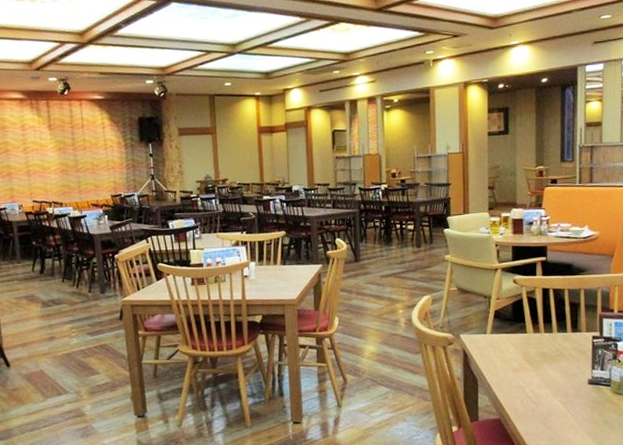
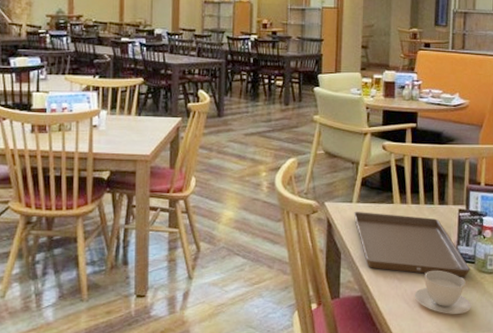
tray: none [488,342,606,399] -> present [353,212,470,277]
teacup: none [551,393,609,434] -> present [414,270,472,314]

